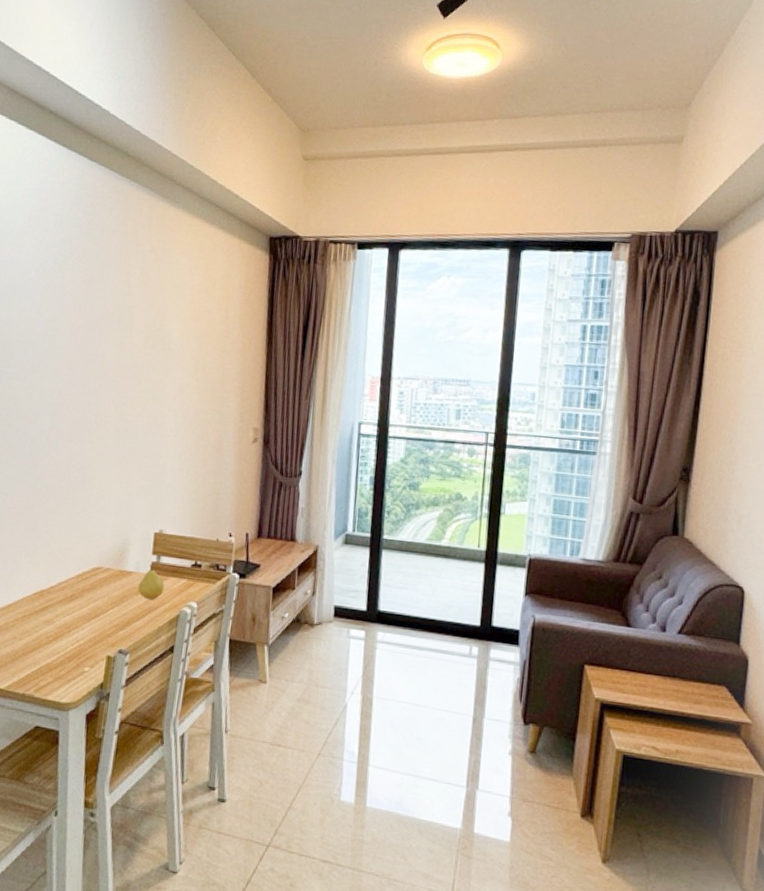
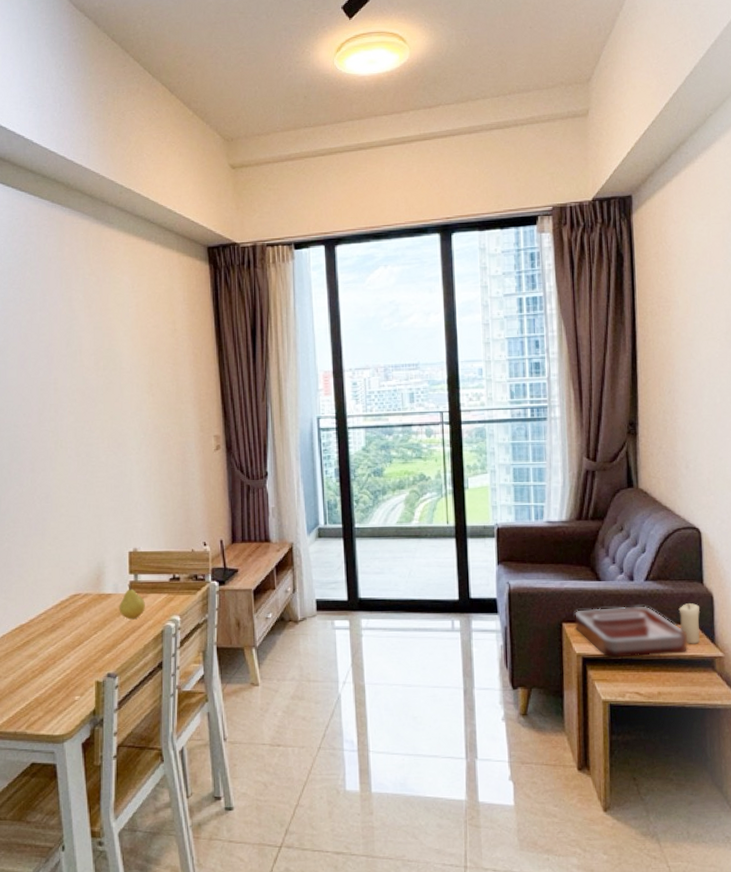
decorative tray: none [597,653,715,715] -> present [575,606,687,658]
candle: none [709,663,732,707] -> present [678,603,700,645]

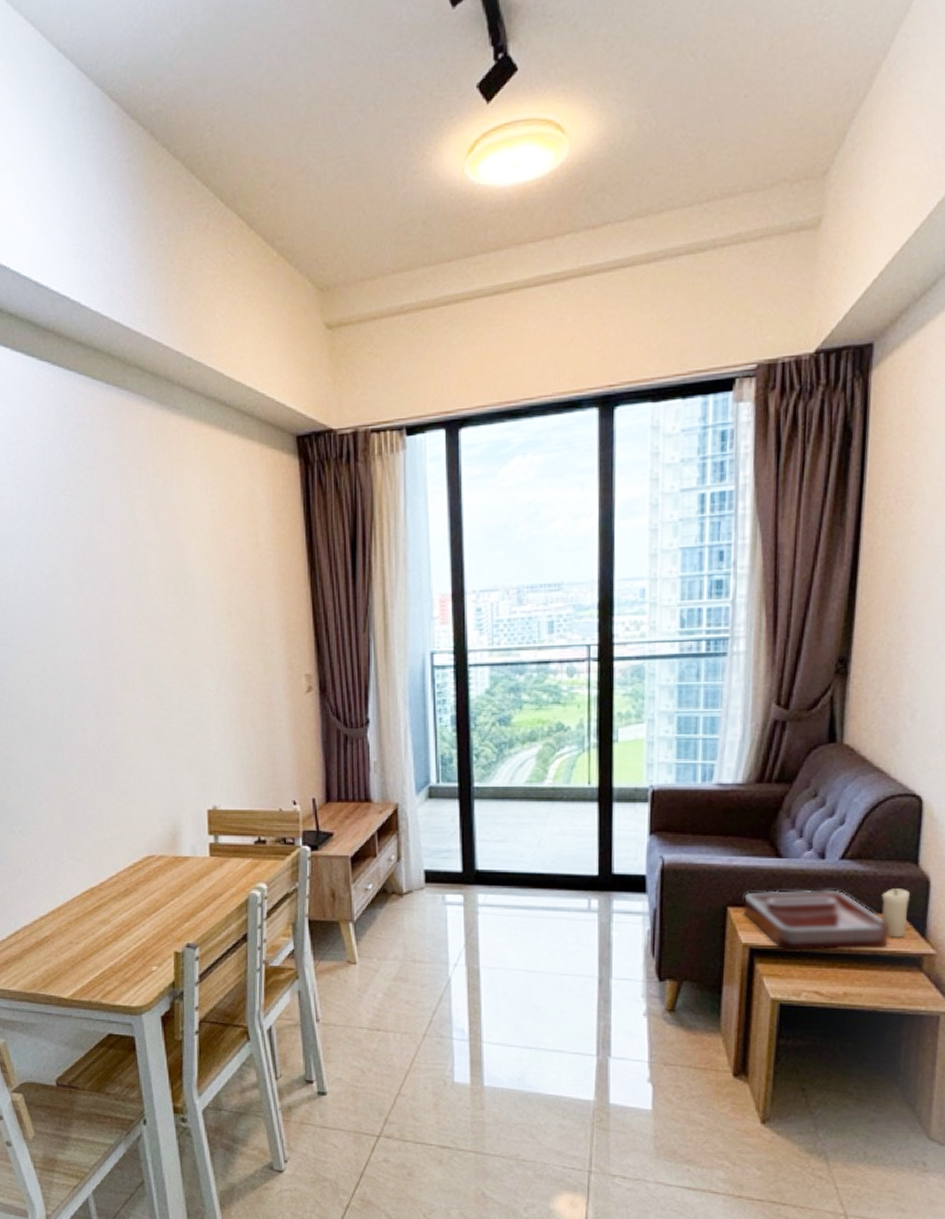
fruit: present [119,584,145,620] -> none [198,846,227,886]

